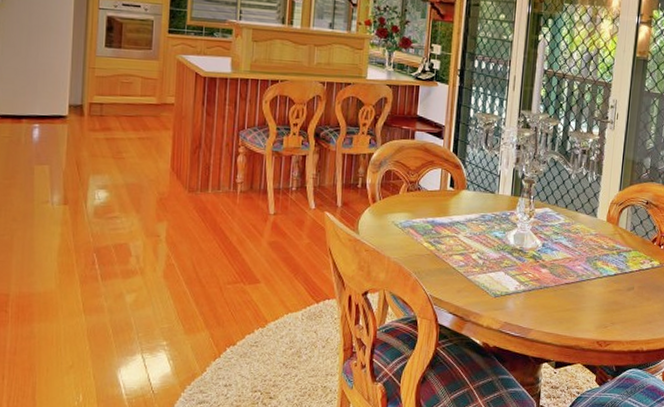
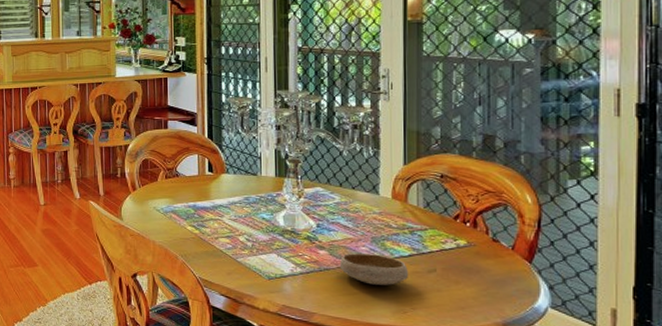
bowl: none [557,272,612,302] -> present [339,253,408,285]

